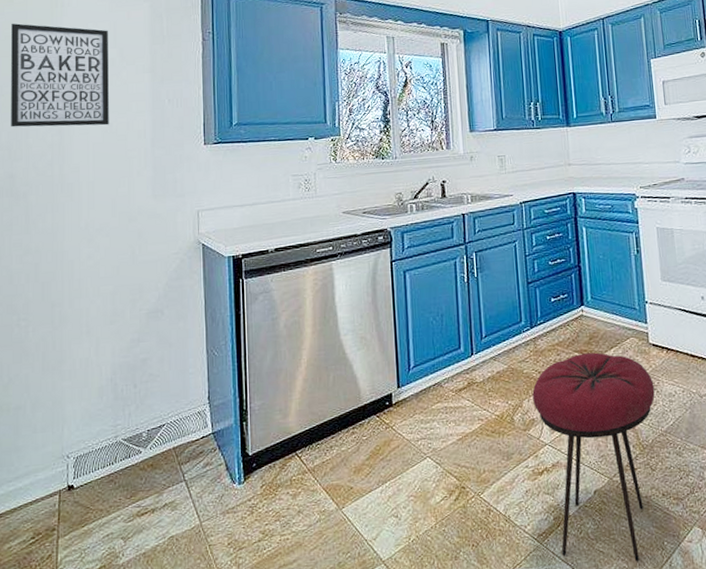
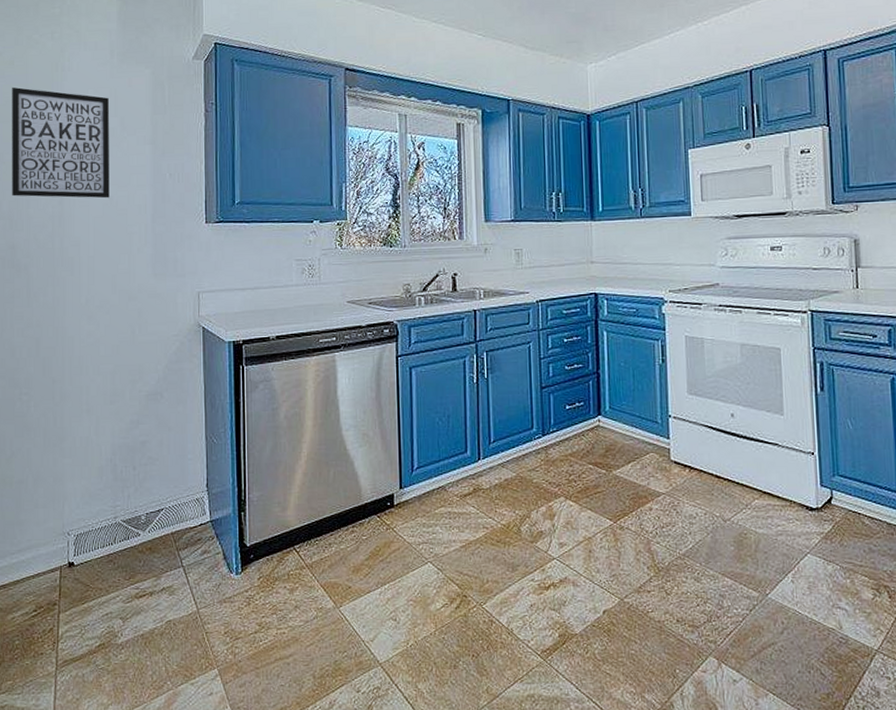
stool: present [532,352,655,562] -> none [542,466,674,688]

